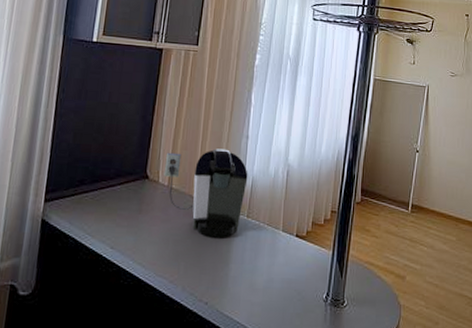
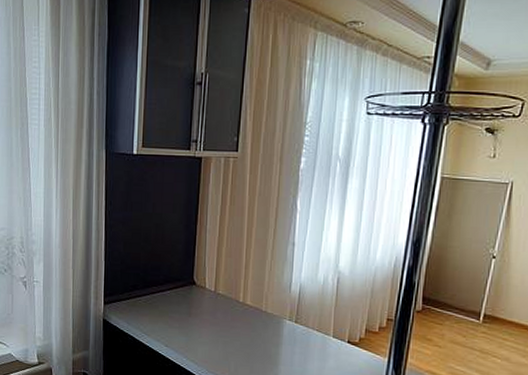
coffee maker: present [163,148,248,238] -> none [210,256,295,342]

